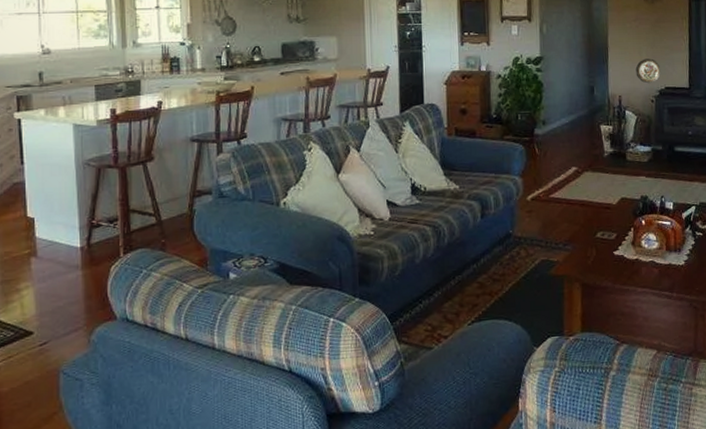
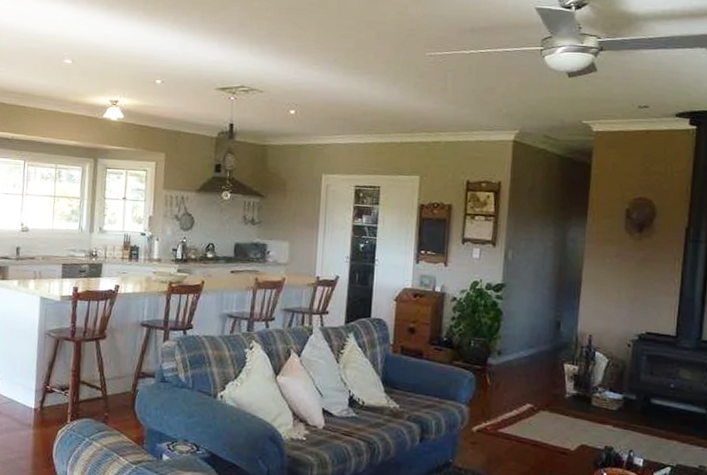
decorative plate: present [635,58,662,84] -> none [612,298,643,326]

